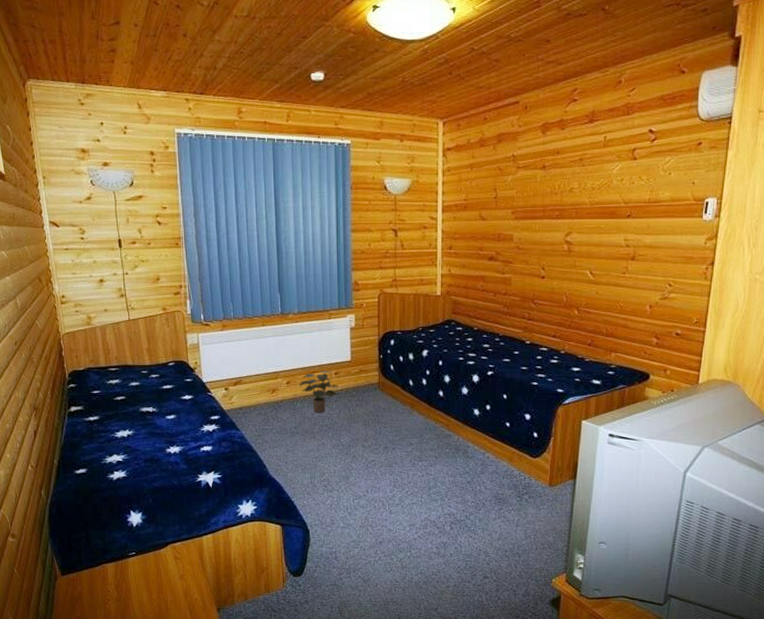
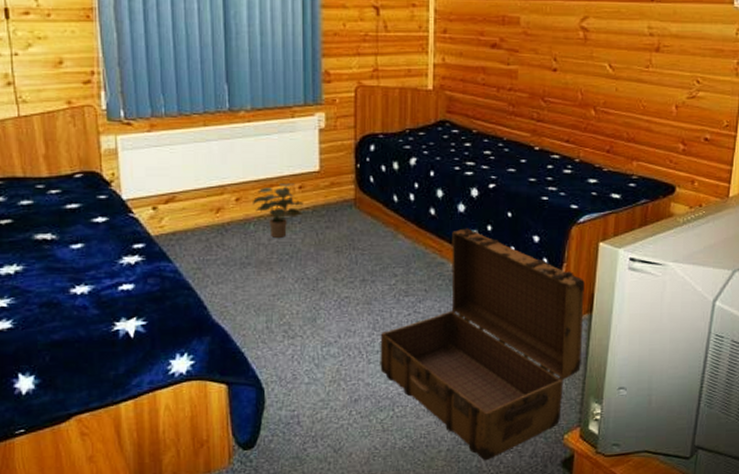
suitcase: none [399,407,569,597] -> present [380,228,585,461]

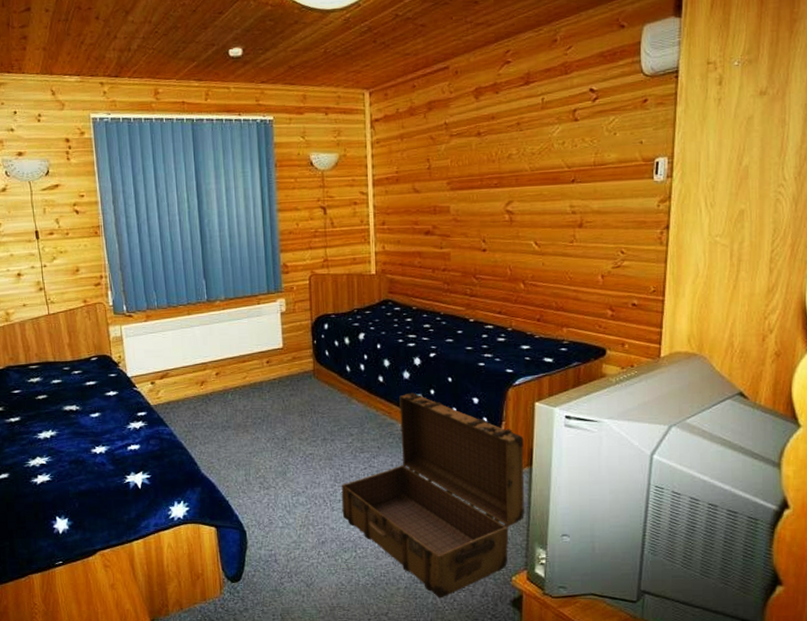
potted plant: present [253,183,303,238] -> none [230,359,271,405]

